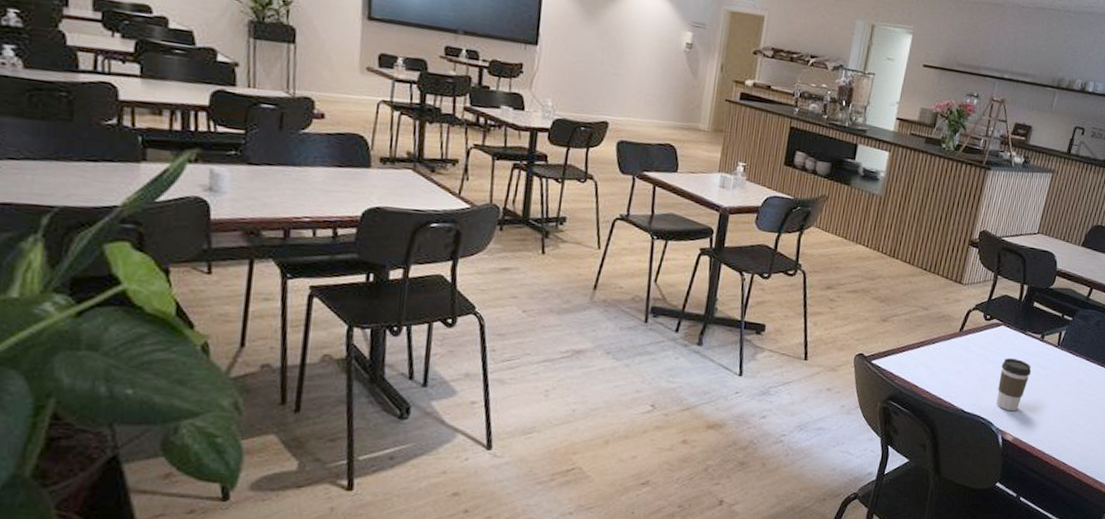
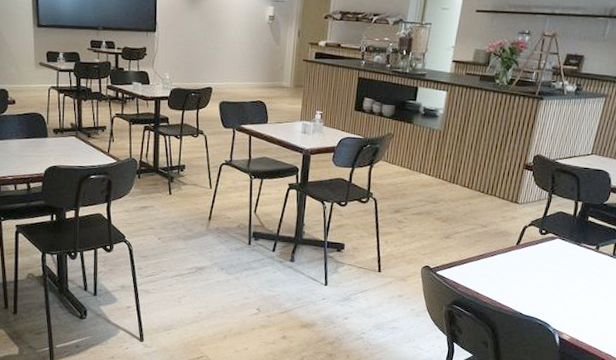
coffee cup: present [996,358,1032,412] -> none [553,268,587,315]

